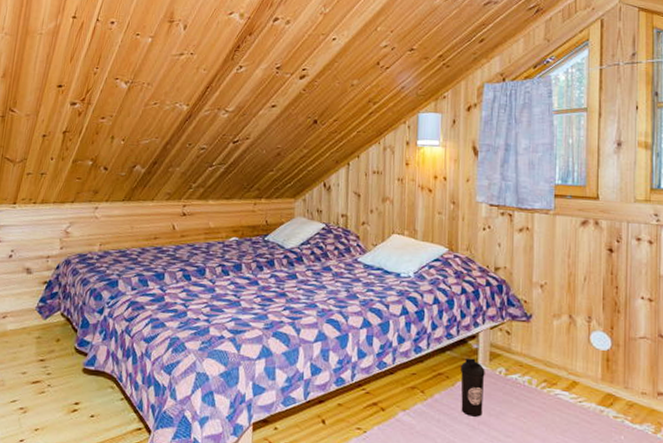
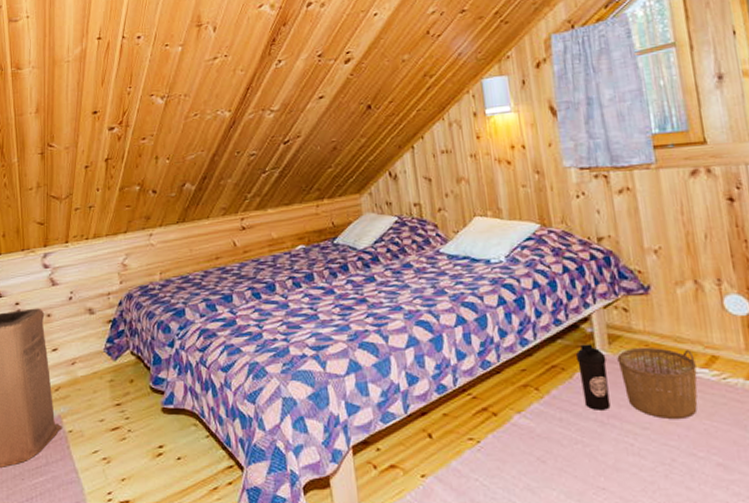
basket: none [495,366,559,432] -> present [617,347,698,419]

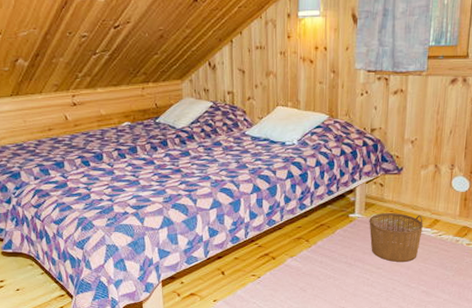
water bottle: present [575,344,611,410] -> none [339,209,361,256]

